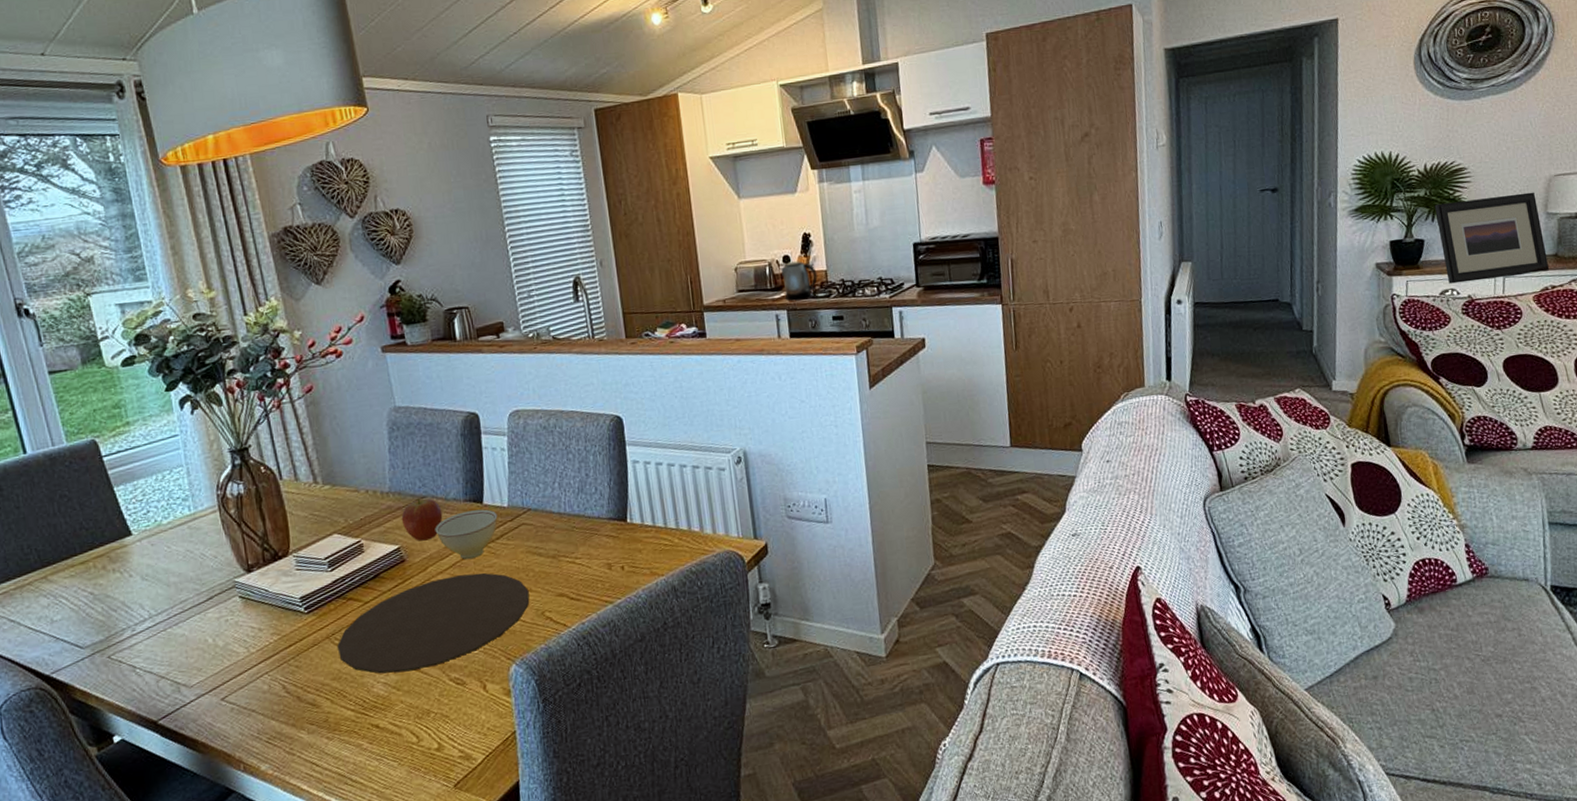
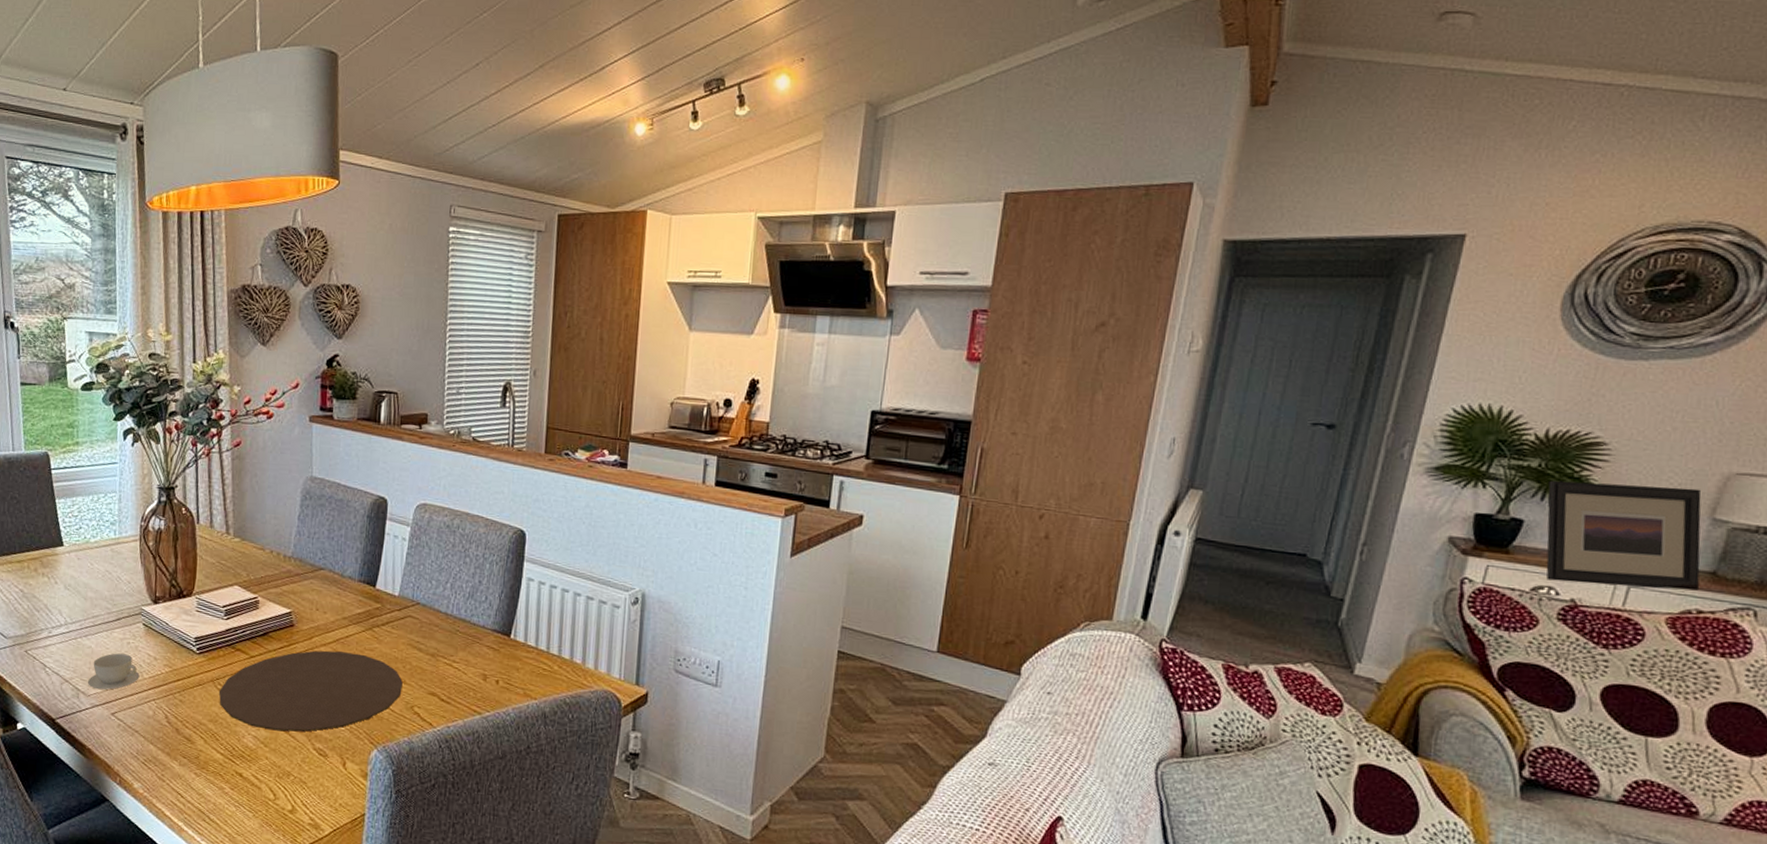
teacup: none [188,632,246,678] -> present [88,653,140,690]
fruit: present [401,498,443,541] -> none [297,568,337,611]
bowl: present [435,509,498,559] -> none [326,591,387,638]
kettle: present [780,261,818,302] -> none [718,406,758,450]

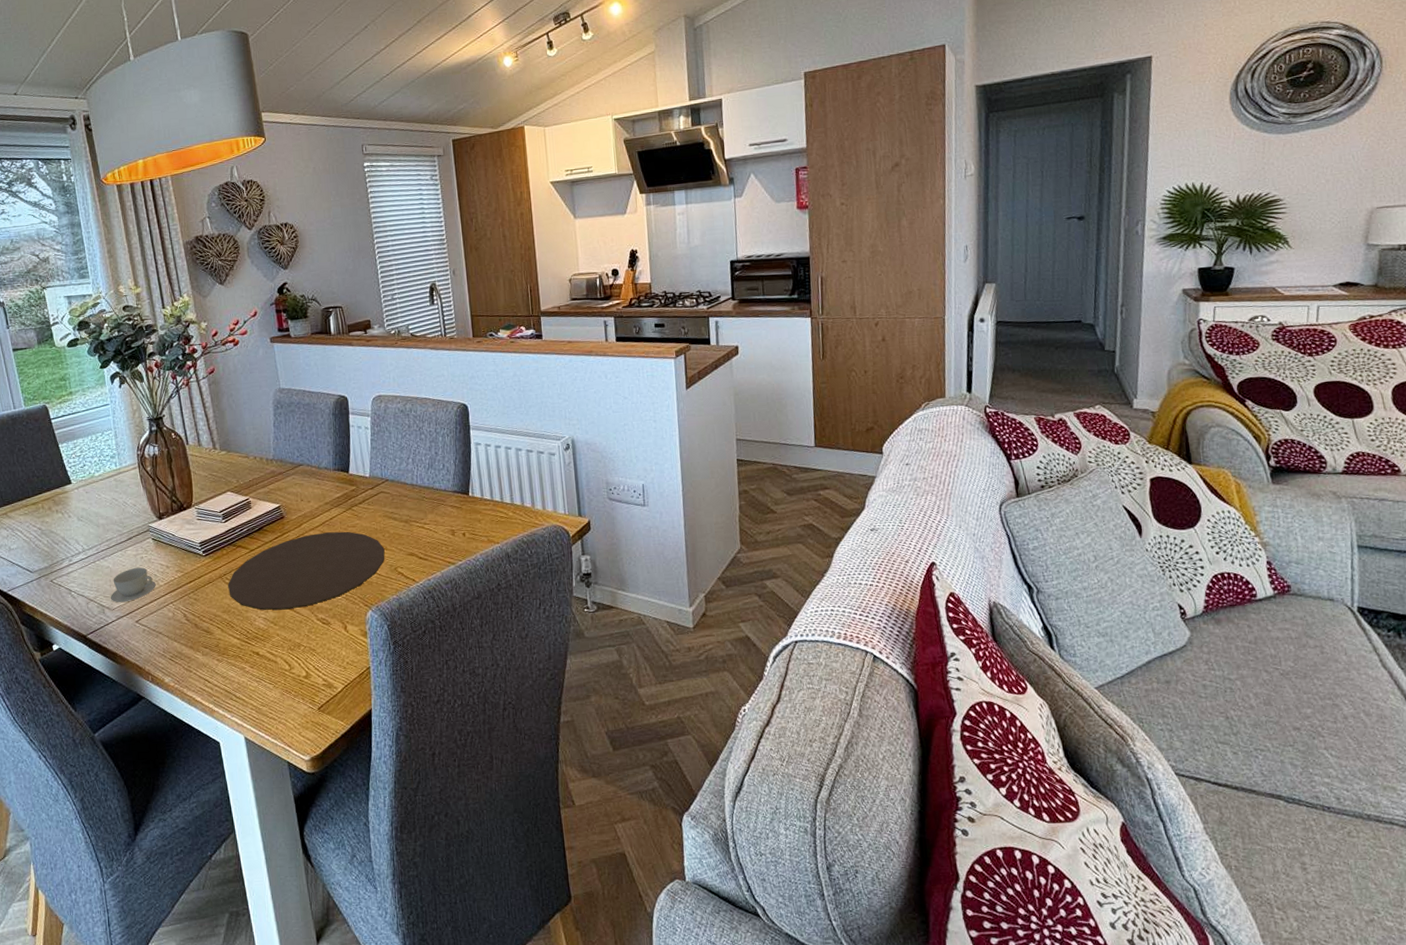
picture frame: present [1546,480,1702,591] -> none [1246,223,1367,311]

